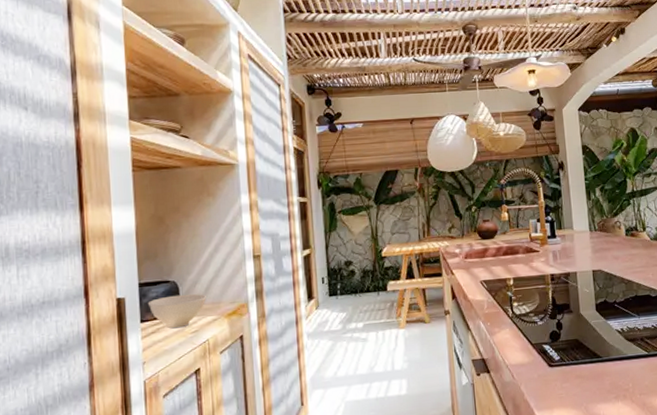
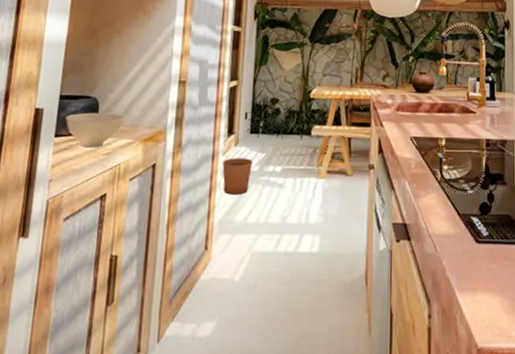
planter: none [307,319,335,354] -> present [222,158,252,195]

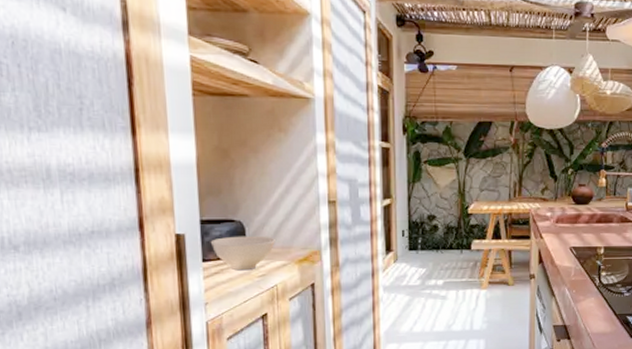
planter: present [222,158,252,195] -> none [383,274,413,308]

